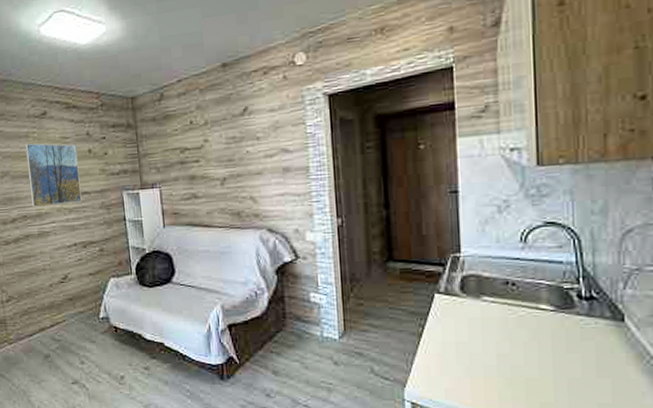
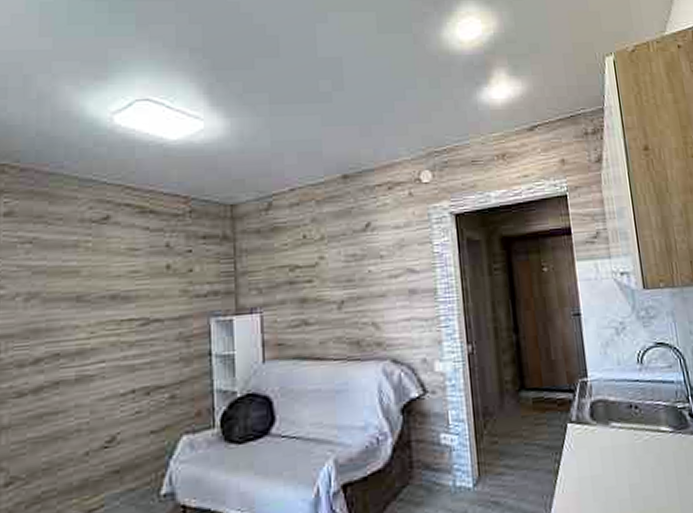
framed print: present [25,143,82,207] -> none [70,254,150,341]

